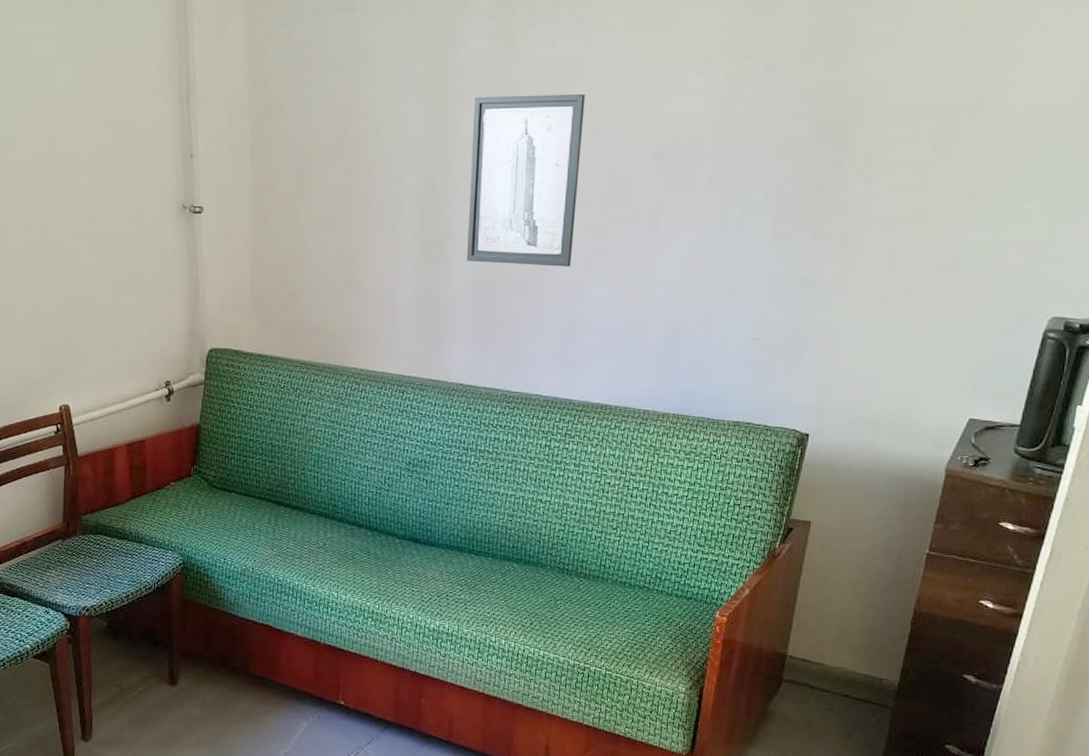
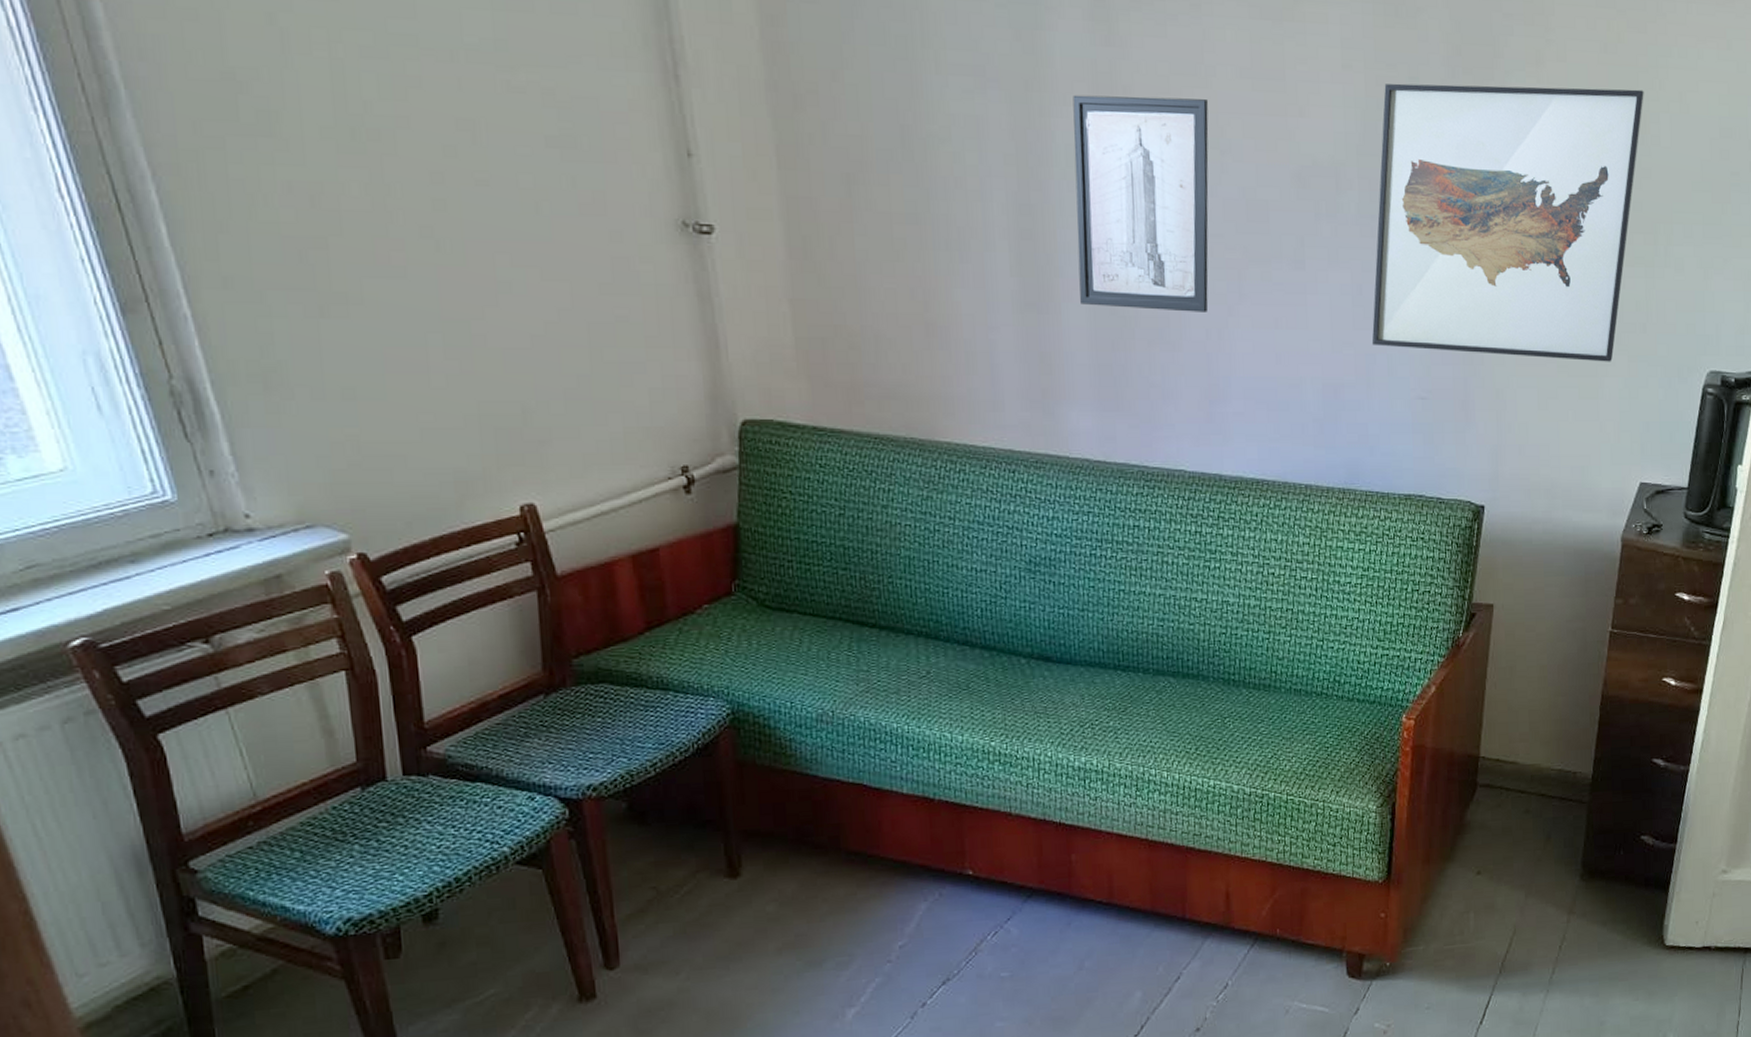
wall art: none [713,61,1000,309] -> present [1371,83,1644,362]

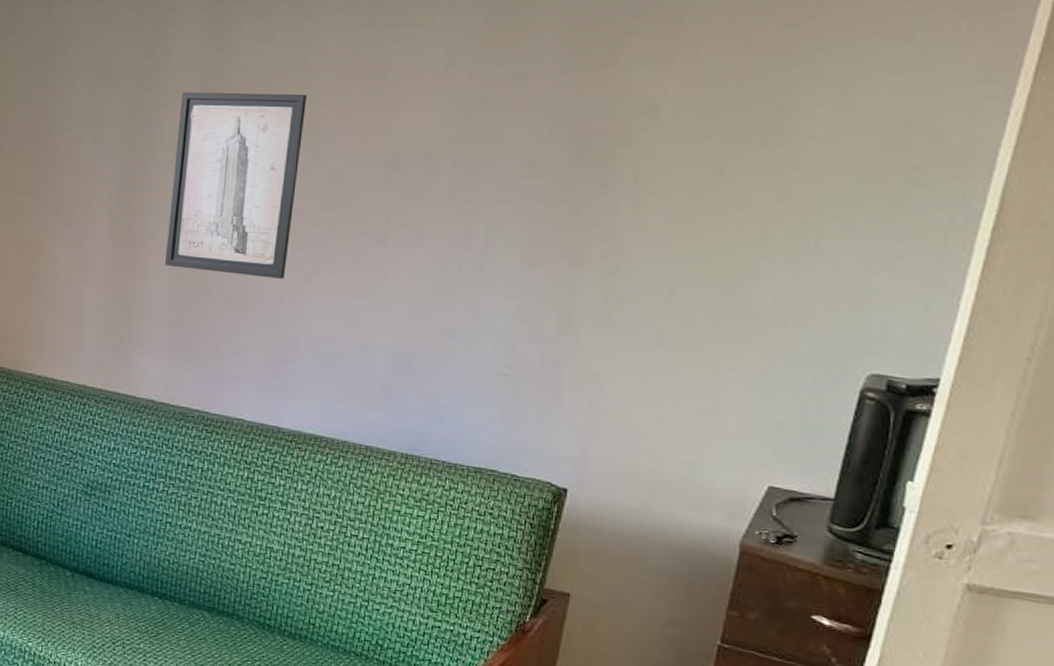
wall art: present [1371,83,1644,362] -> none [451,79,796,355]

